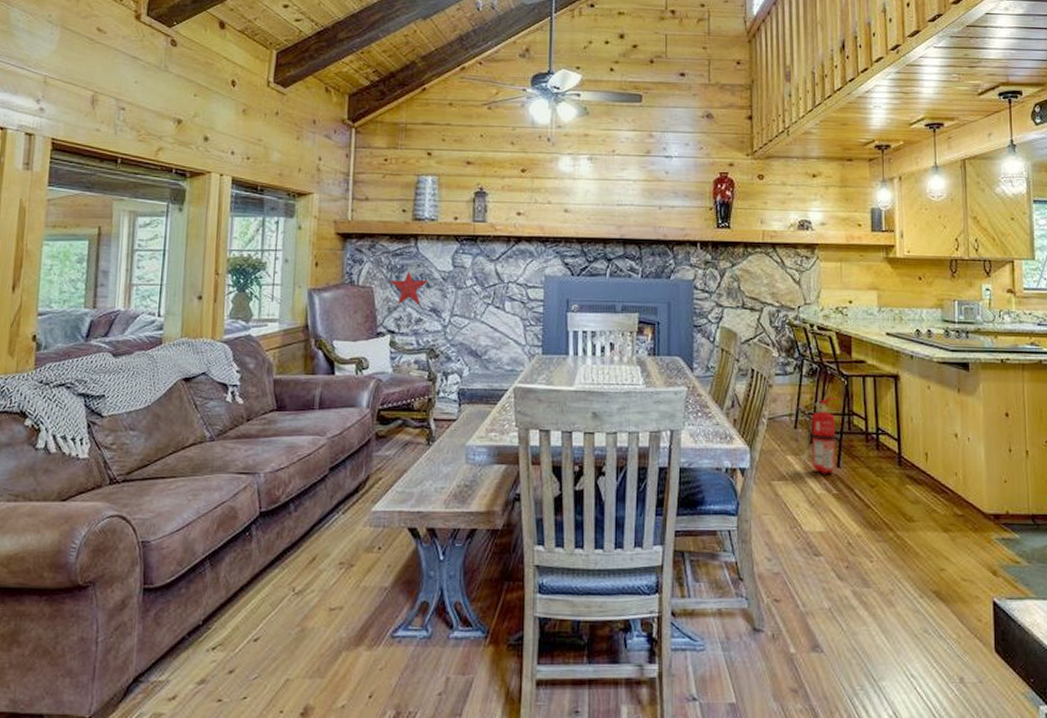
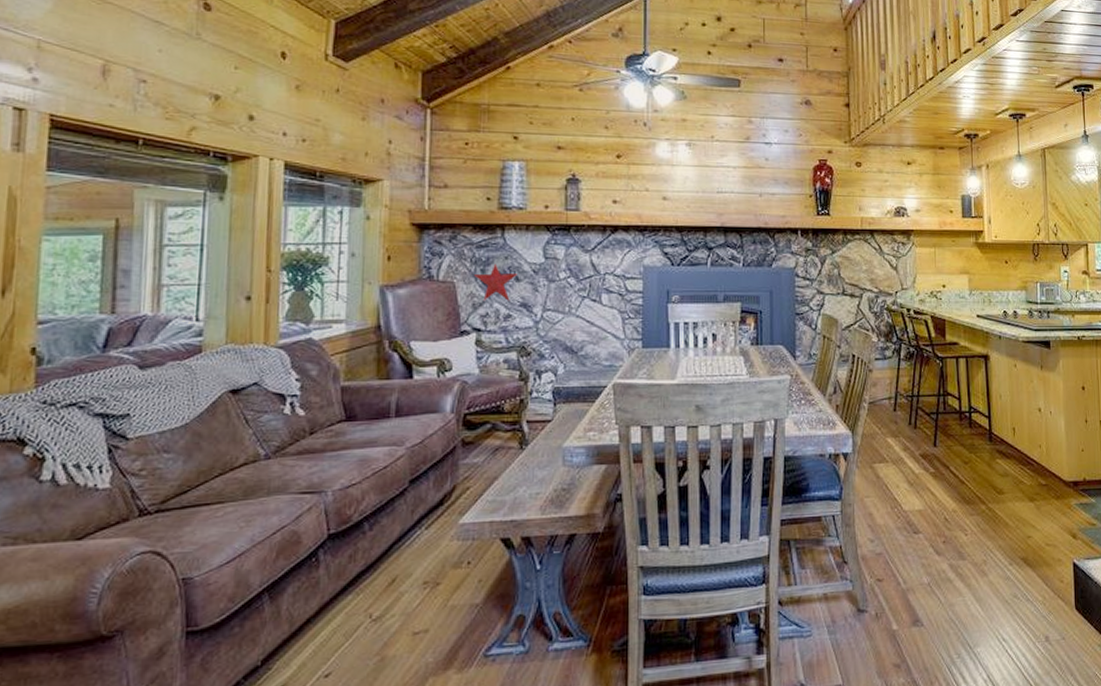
fire extinguisher: present [801,392,840,474] -> none [901,374,936,454]

